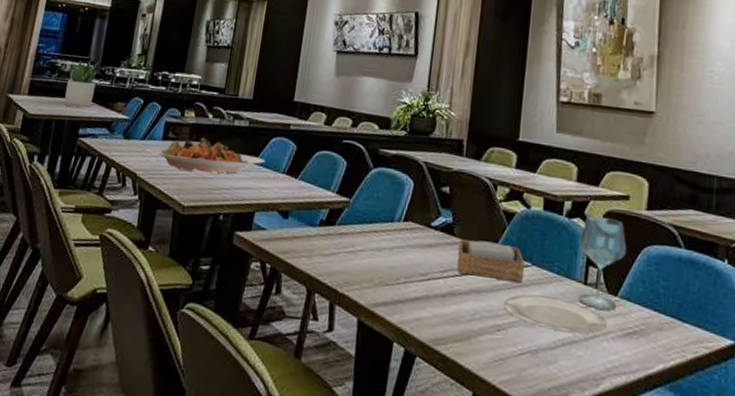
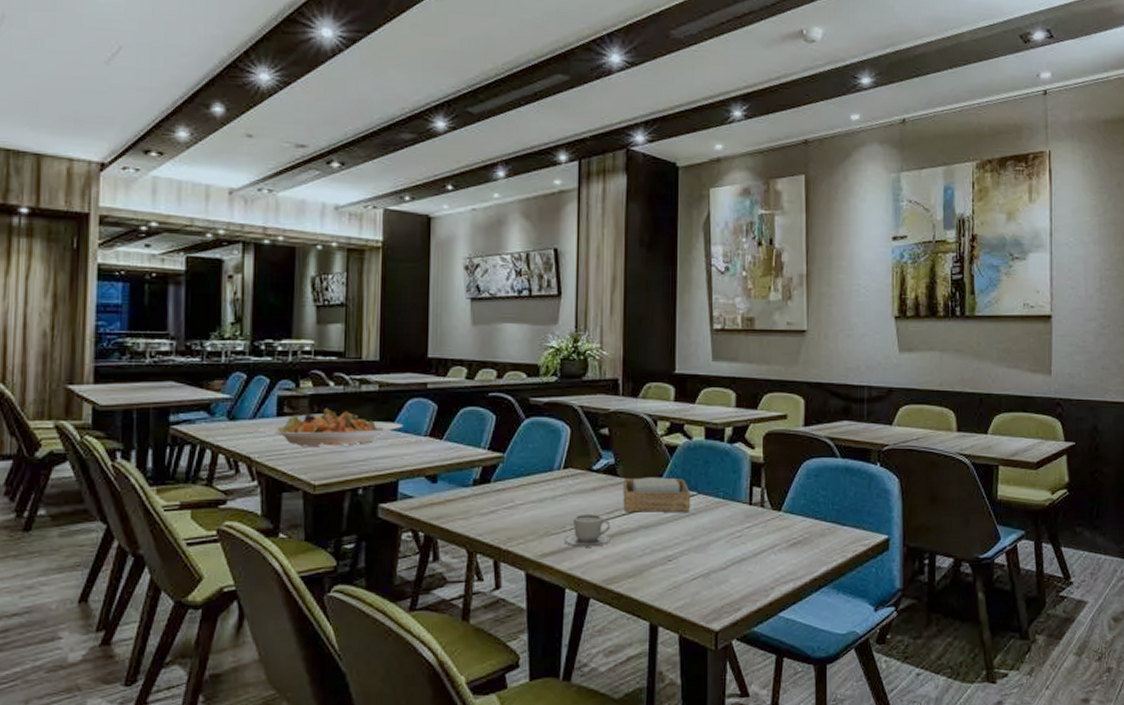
planter: present [64,59,100,109] -> none [144,333,183,391]
cup: none [396,269,444,305] -> present [563,513,612,547]
plate: present [504,294,607,334] -> none [673,521,773,552]
wine glass: present [578,215,627,310] -> none [741,438,788,525]

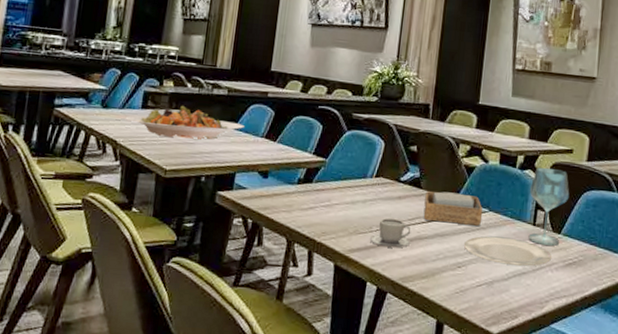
plate: none [673,521,773,552] -> present [464,236,551,267]
wine glass: none [741,438,788,525] -> present [528,167,570,246]

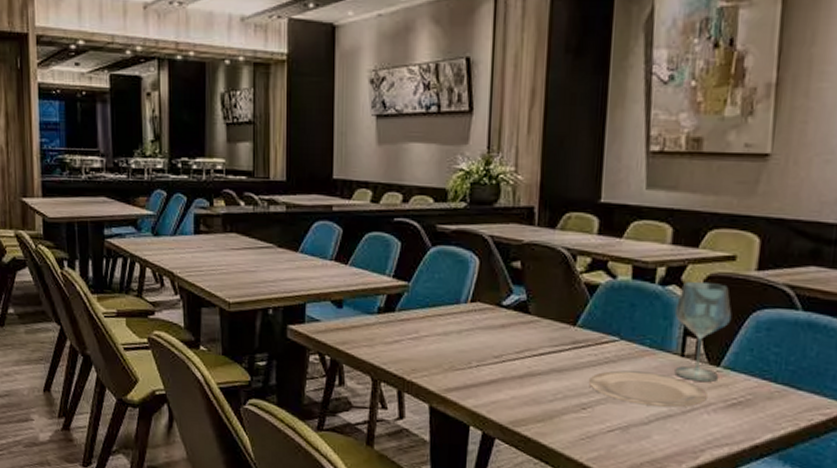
salad: present [125,105,246,139] -> none [178,227,311,266]
cup: present [369,218,411,248] -> none [469,351,521,387]
napkin holder: present [423,191,483,226] -> none [534,317,612,358]

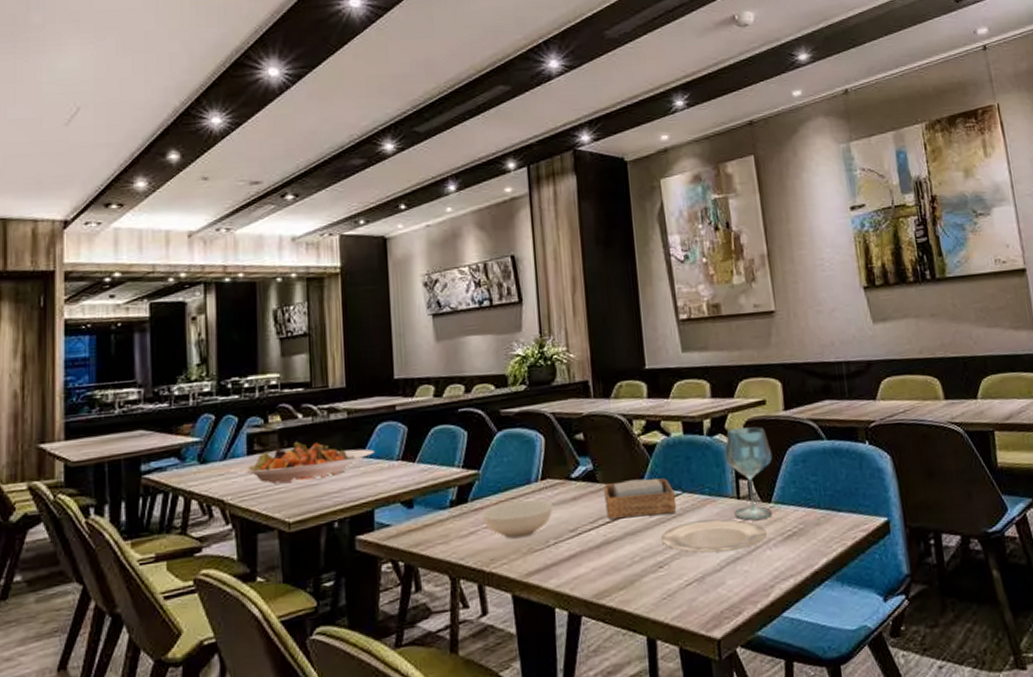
salad: none [178,227,311,266] -> present [229,441,376,484]
bowl: none [408,318,480,355] -> present [482,499,554,539]
napkin holder: none [534,317,612,358] -> present [604,478,677,520]

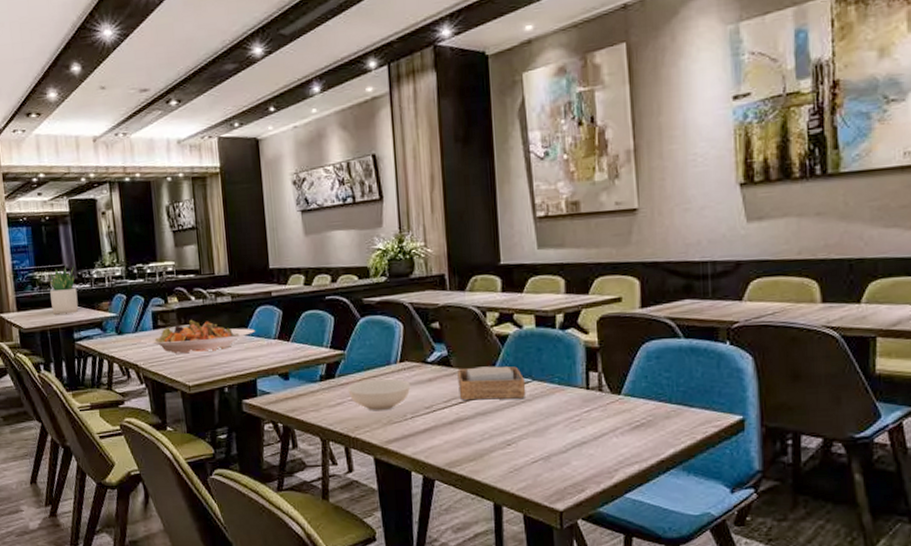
planter: none [114,380,151,443] -> present [49,265,79,315]
plate: present [661,519,767,553] -> none [510,406,614,436]
wine glass: present [724,427,773,520] -> none [575,322,625,409]

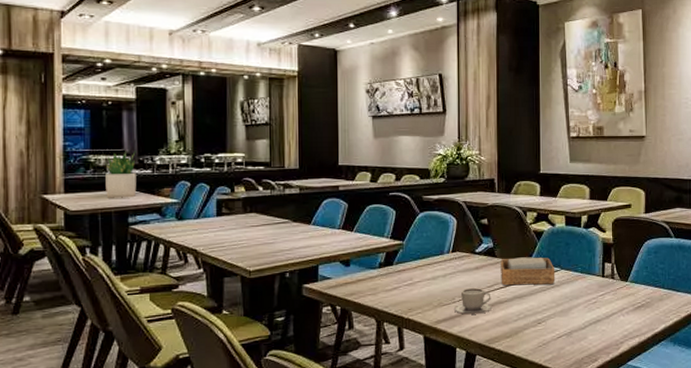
salad: present [140,319,256,354] -> none [202,208,321,240]
bowl: present [348,378,411,411] -> none [404,266,460,295]
cup: none [405,402,451,434] -> present [453,287,493,315]

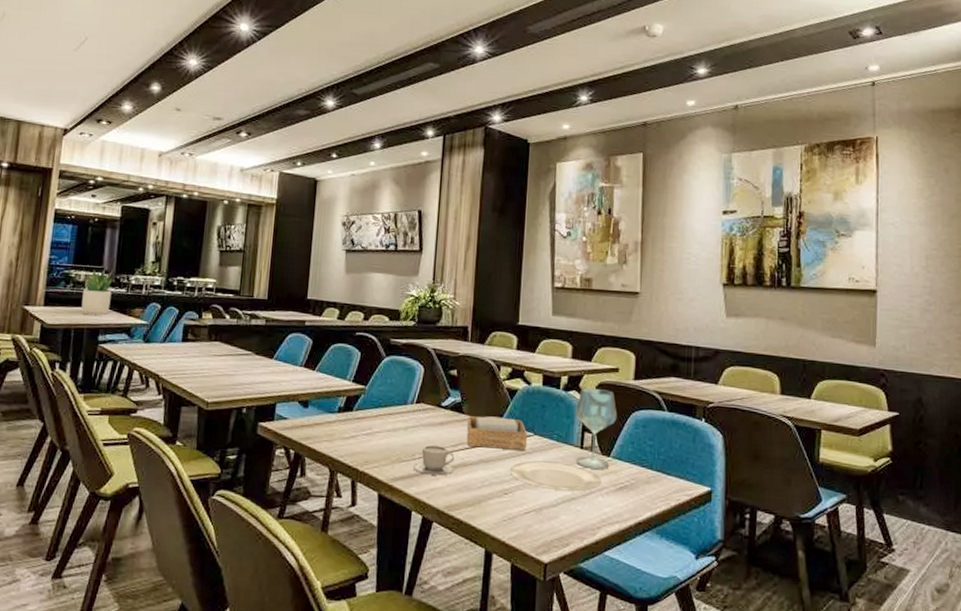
plate: none [542,291,622,315] -> present [510,460,601,492]
wine glass: none [595,223,632,293] -> present [575,387,617,469]

